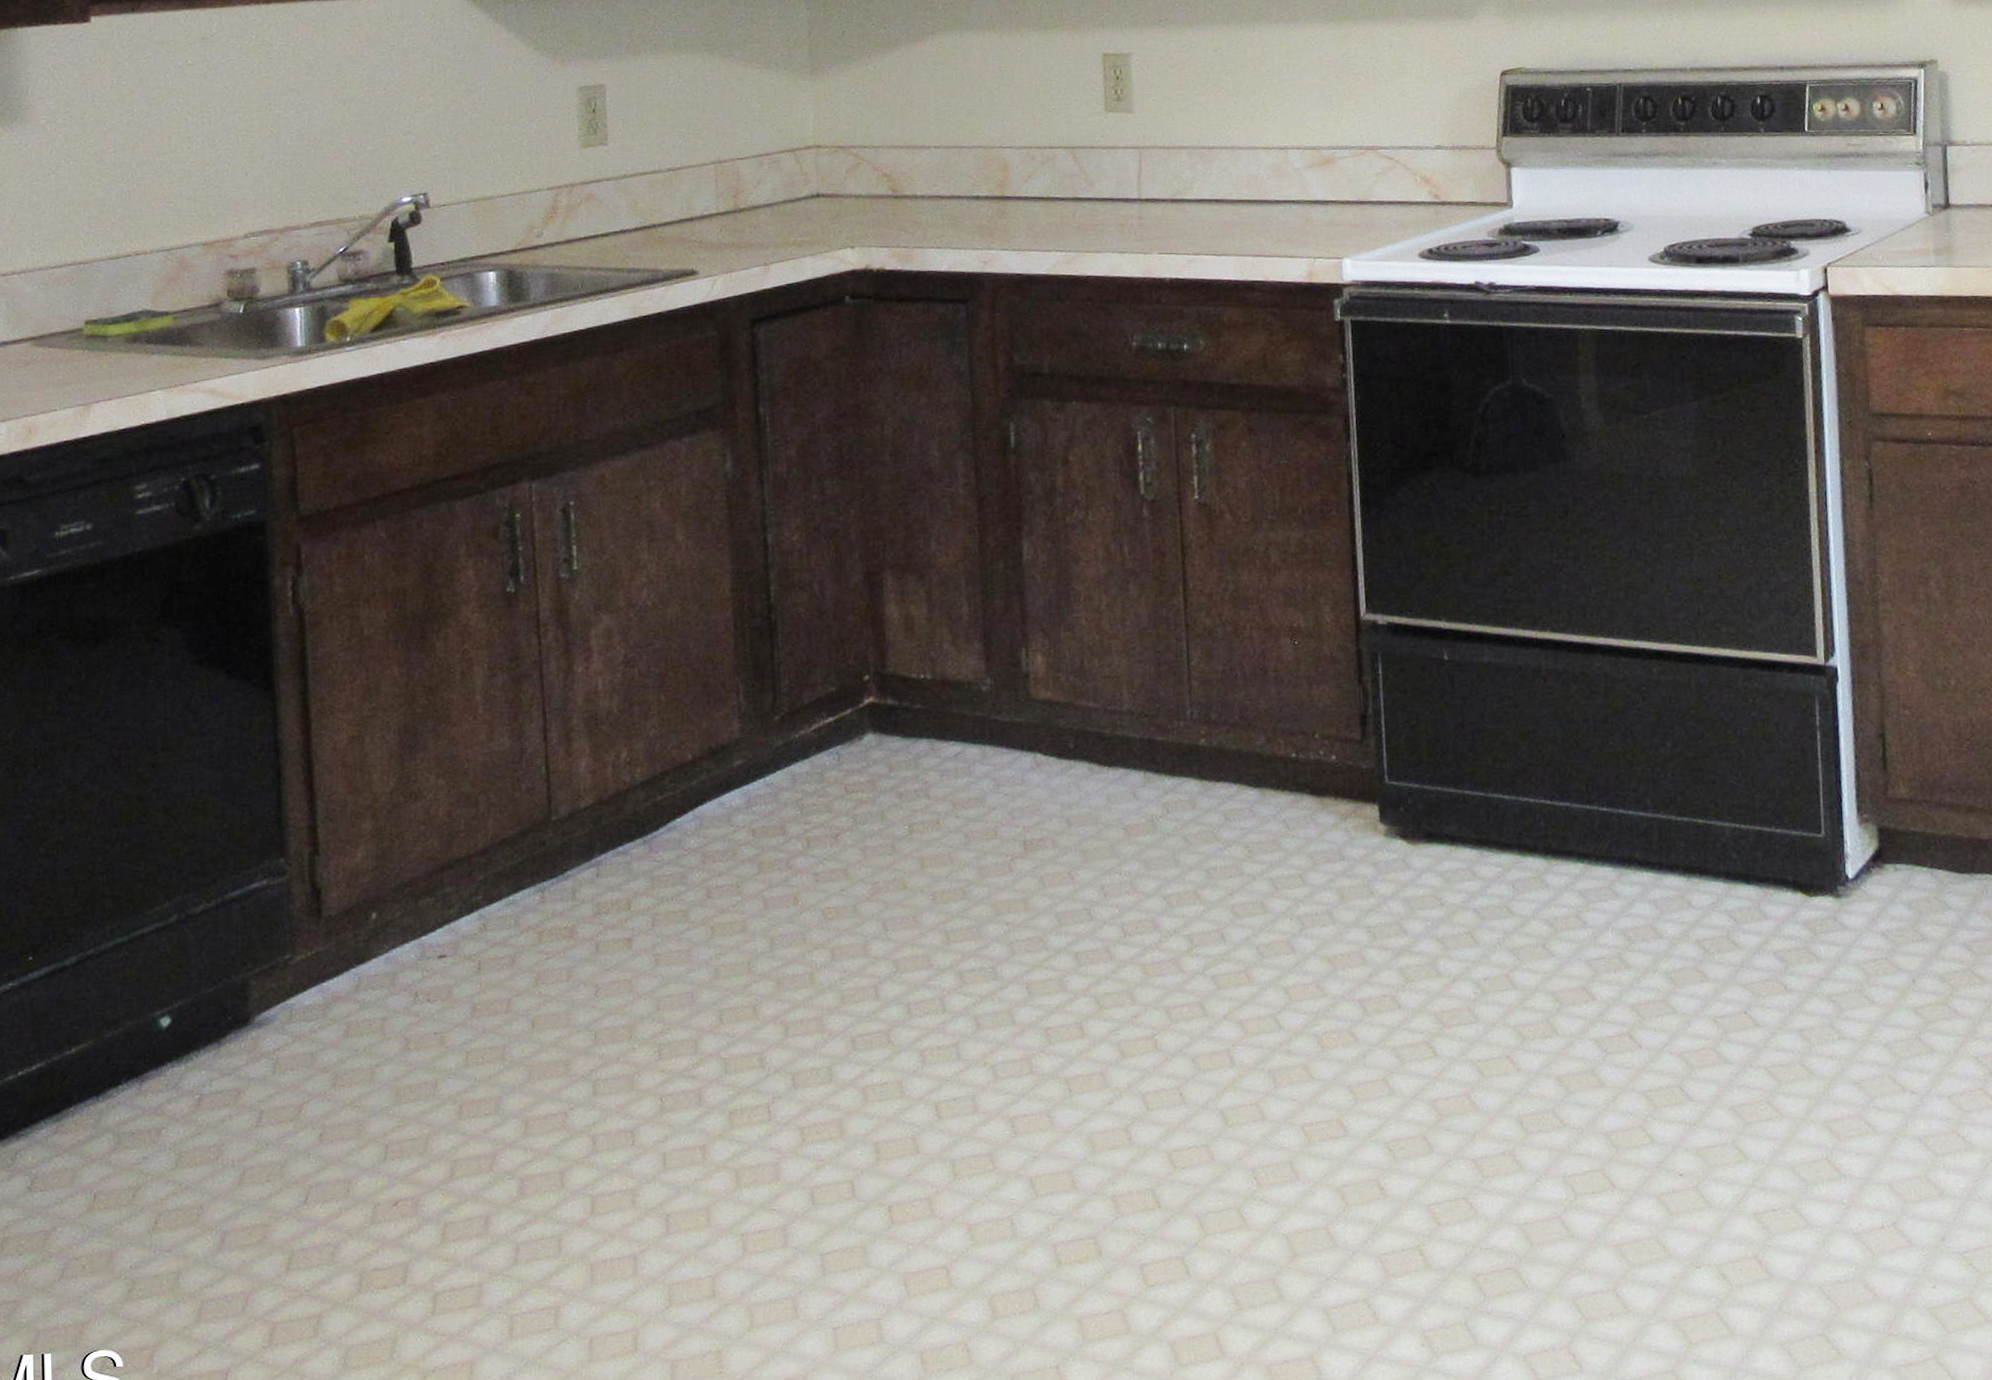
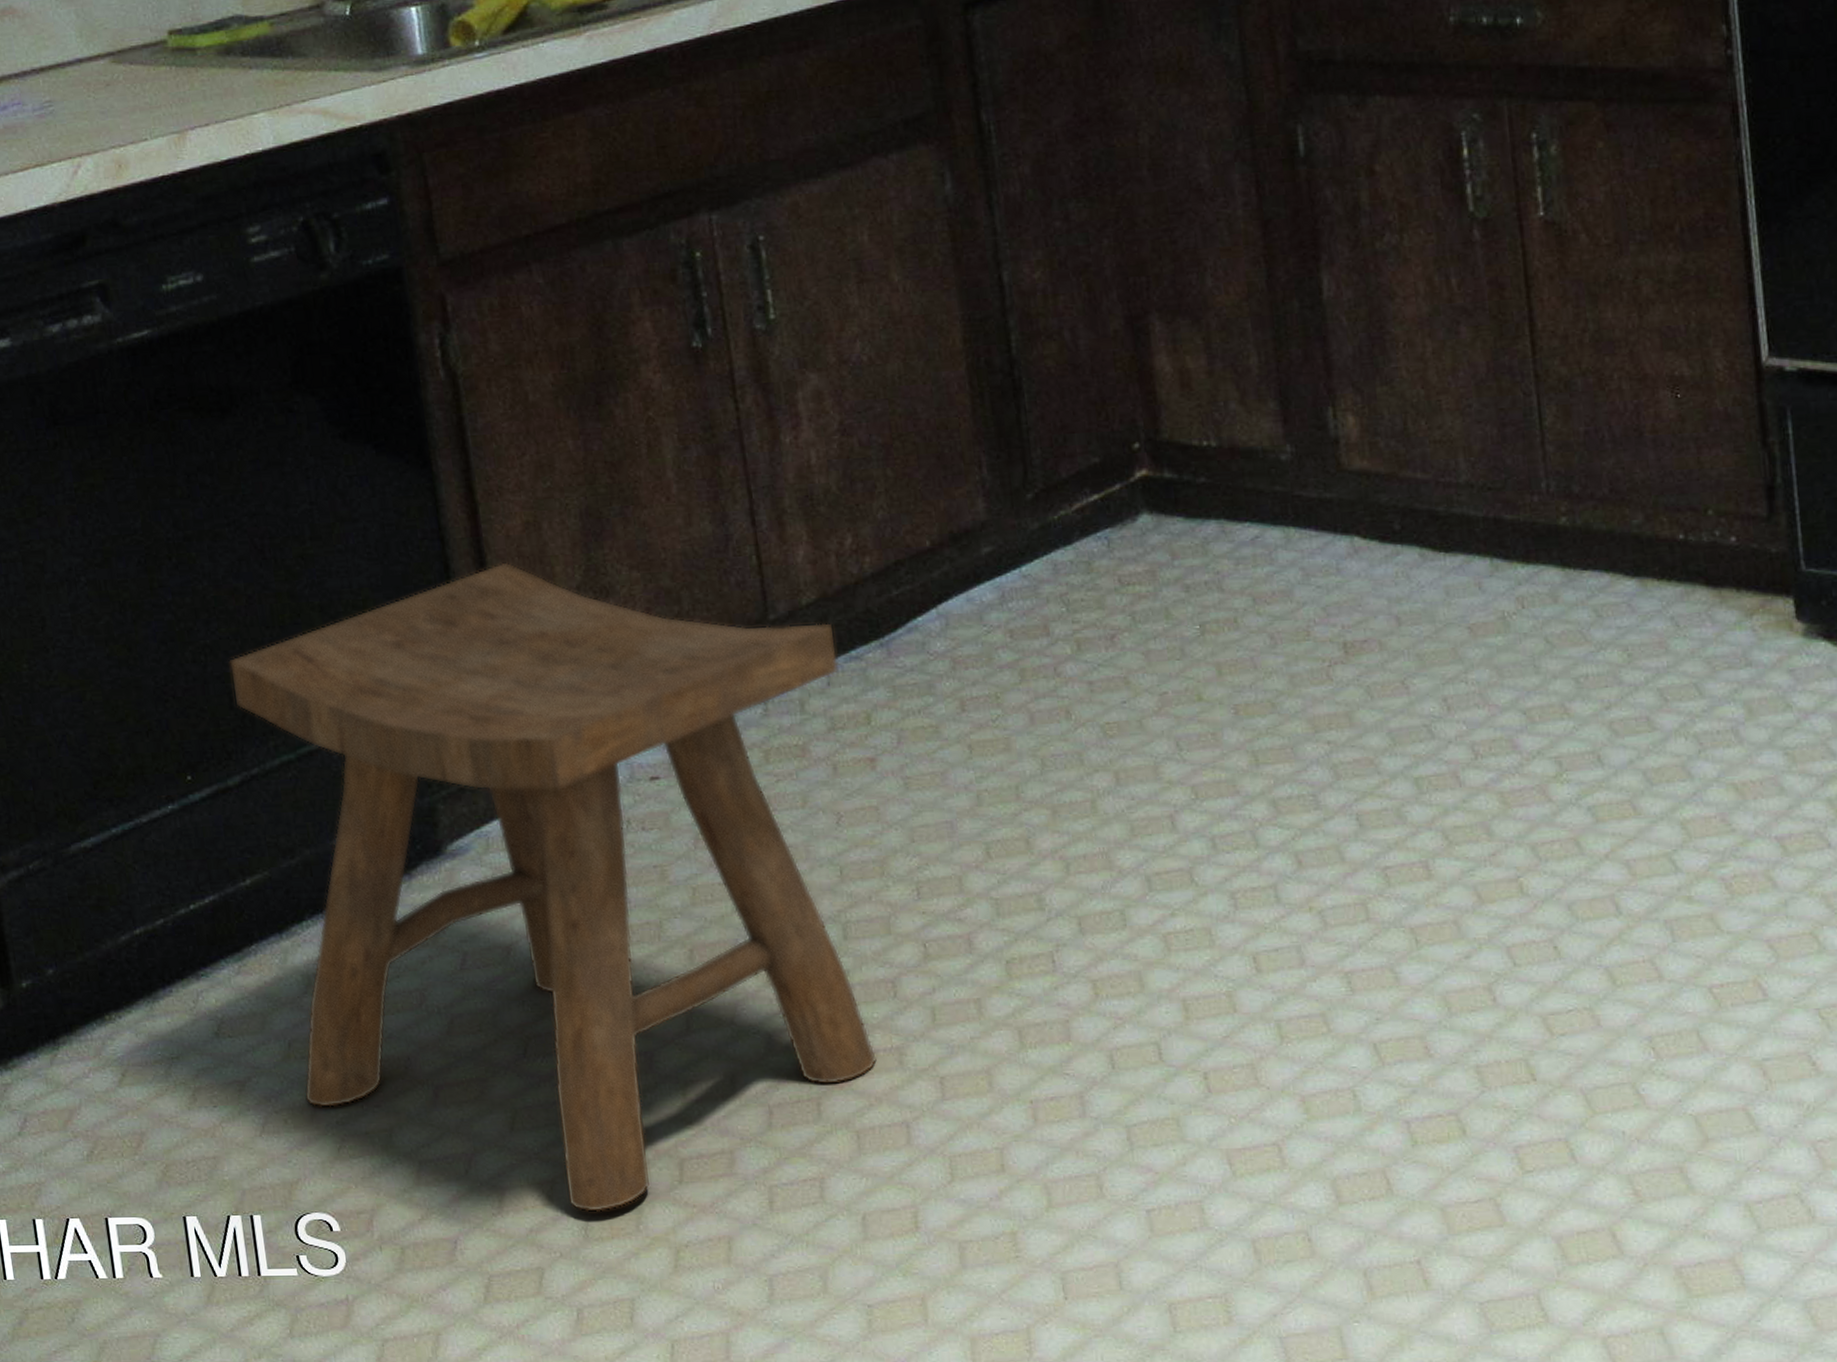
stool: none [78,770,614,1343] -> present [229,562,878,1212]

